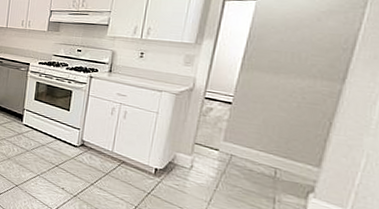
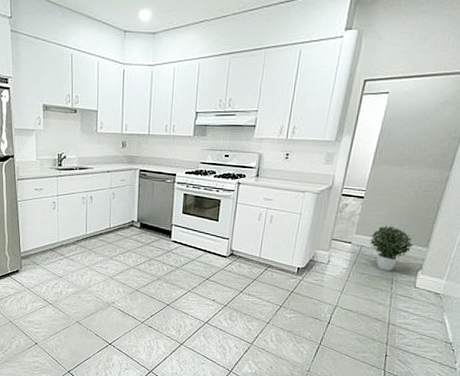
potted plant: none [241,135,301,189] -> present [369,225,414,271]

